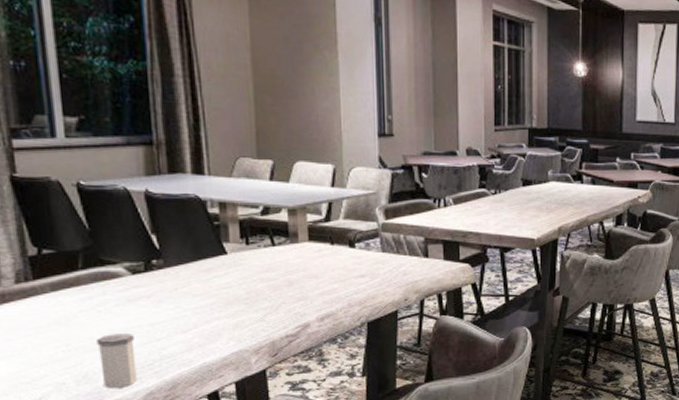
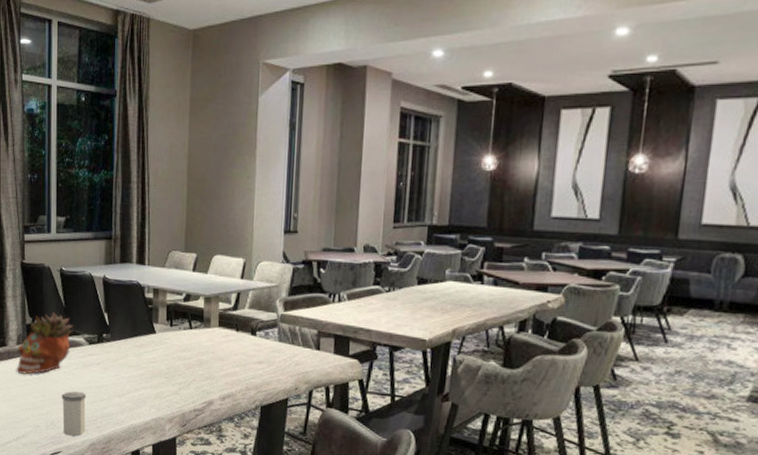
succulent planter: none [17,238,106,321] -> present [16,312,73,375]

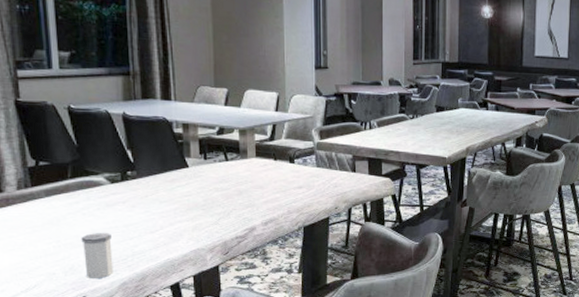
succulent planter: present [16,312,73,375] -> none [18,153,90,221]

